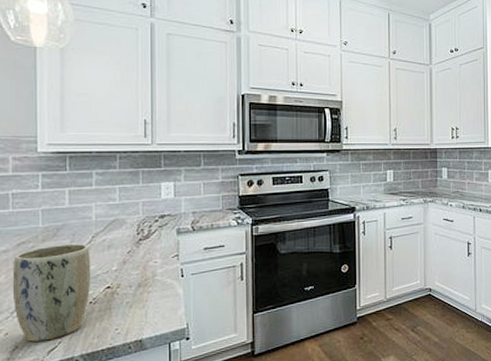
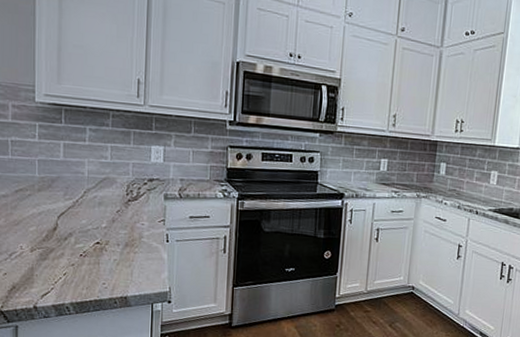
plant pot: present [12,243,91,342] -> none [10,195,83,285]

